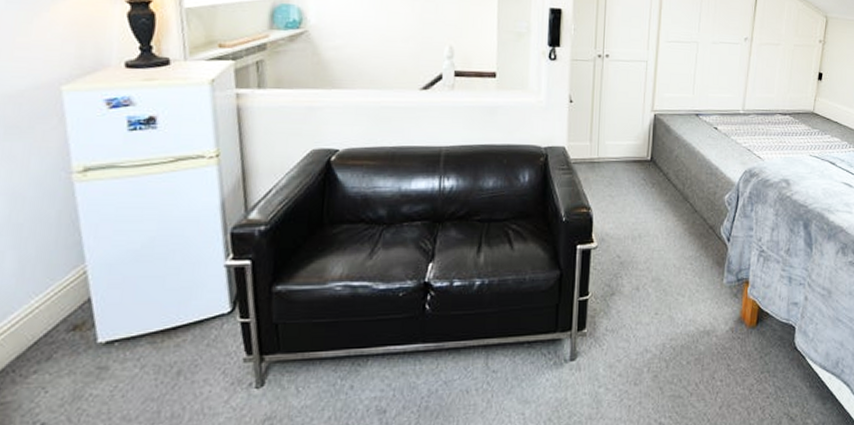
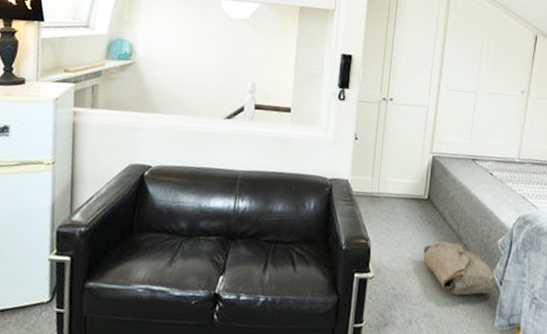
bag: none [648,202,724,256] -> present [423,241,497,295]

